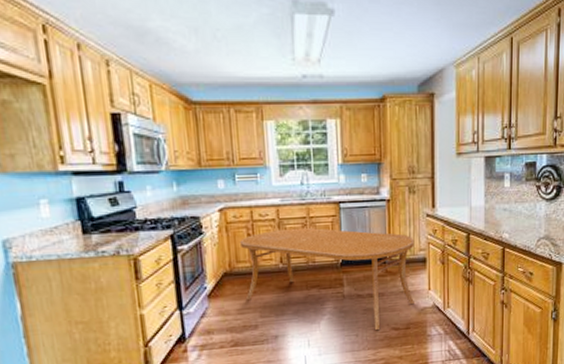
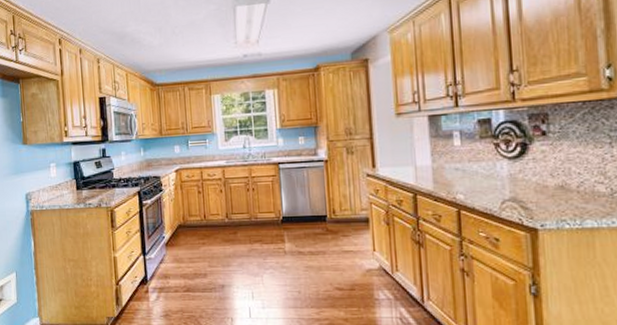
dining table: present [239,228,415,330] -> none [191,187,358,288]

